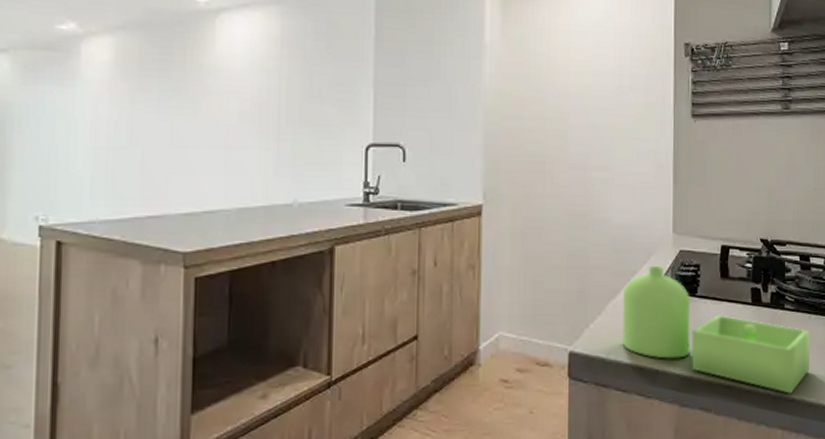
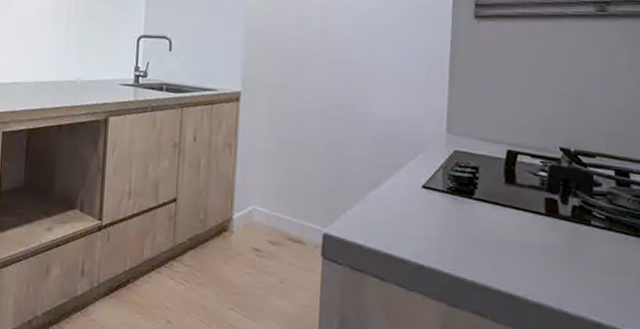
soap dispenser: present [621,265,810,394] -> none [381,162,626,318]

